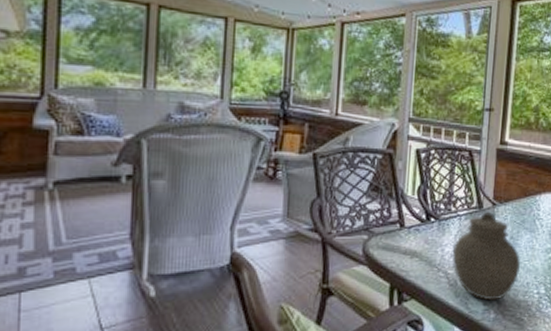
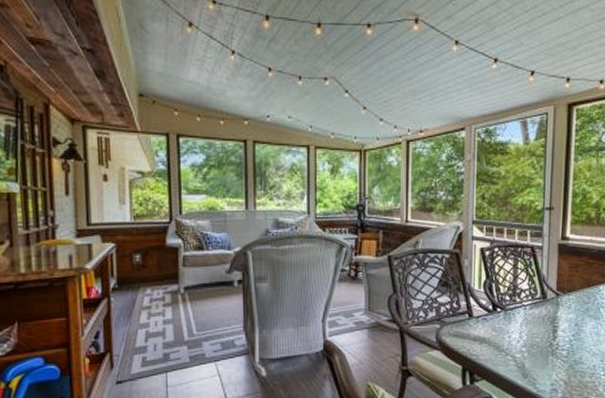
jar: present [452,212,520,301] -> none [519,302,586,382]

